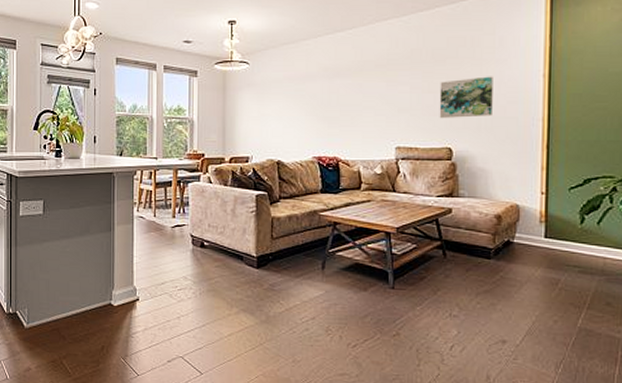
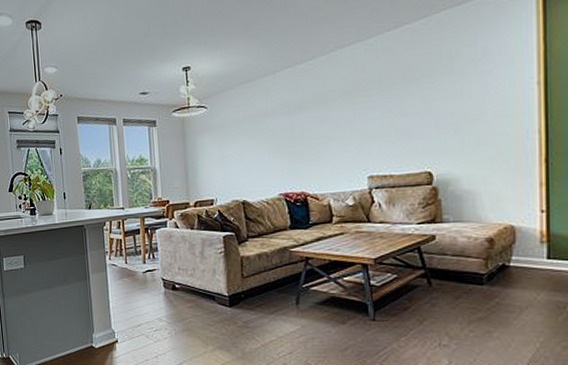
wall art: present [439,76,493,118] -> none [414,90,478,141]

